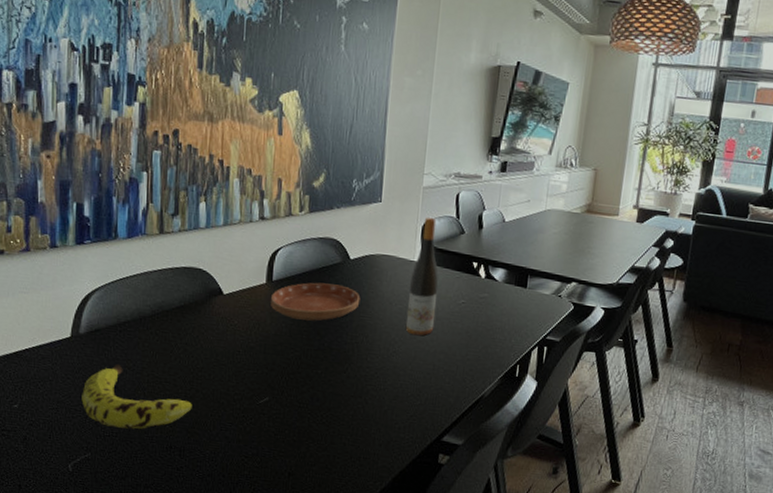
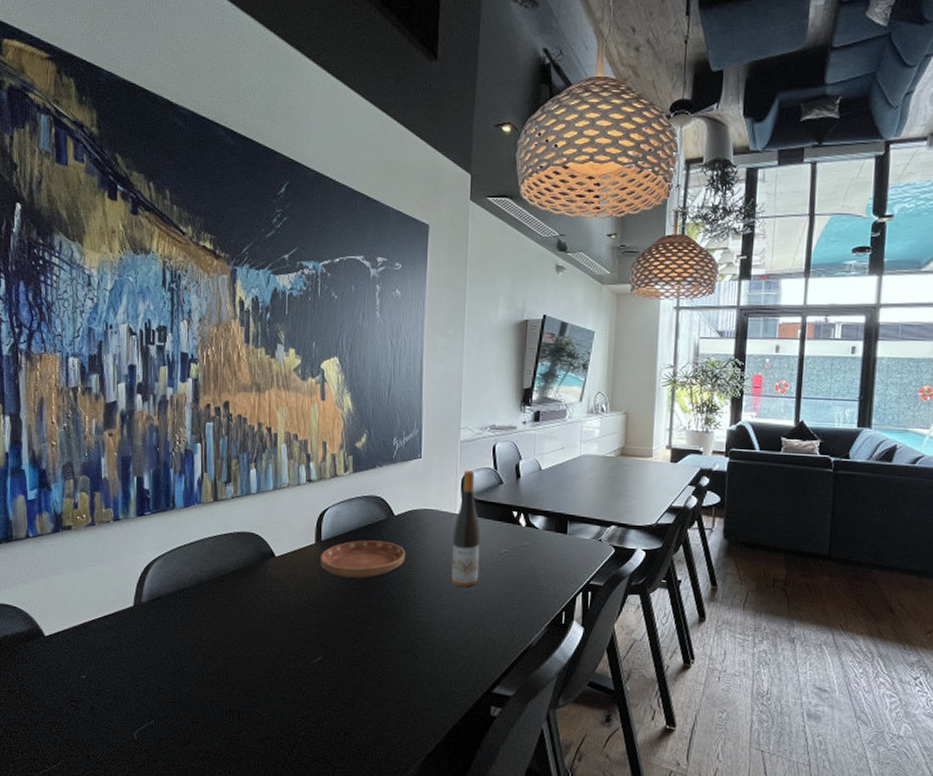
fruit: present [81,364,192,429] -> none [145,631,249,695]

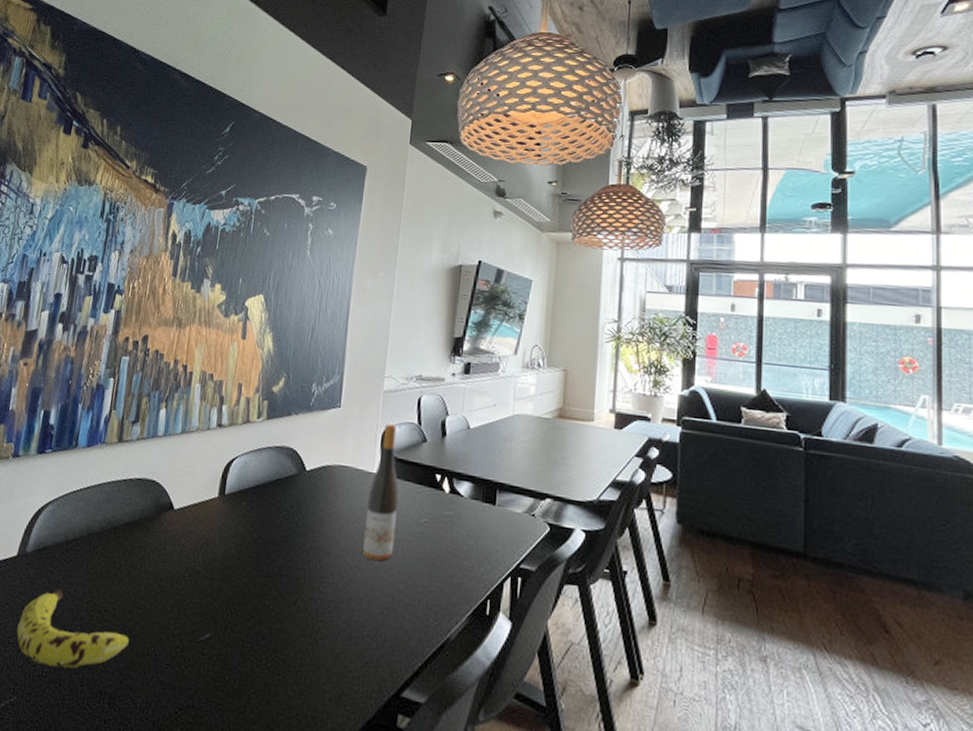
fruit: none [145,631,249,695] -> present [16,588,129,669]
saucer: present [319,540,406,578] -> none [221,496,315,542]

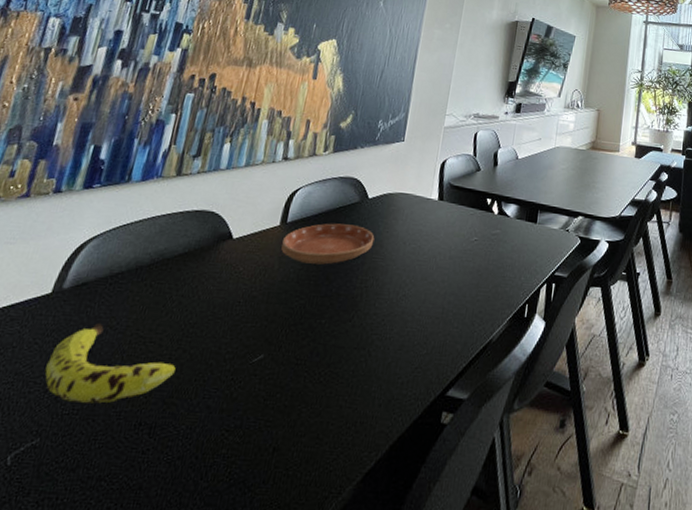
saucer: none [221,496,315,542] -> present [281,223,375,265]
wine bottle: present [362,424,399,562] -> none [417,156,455,277]

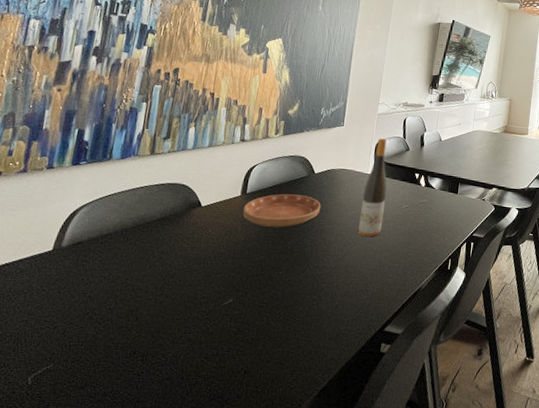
fruit: present [45,323,176,405] -> none [53,274,161,338]
wine bottle: none [417,156,455,277] -> present [357,138,387,237]

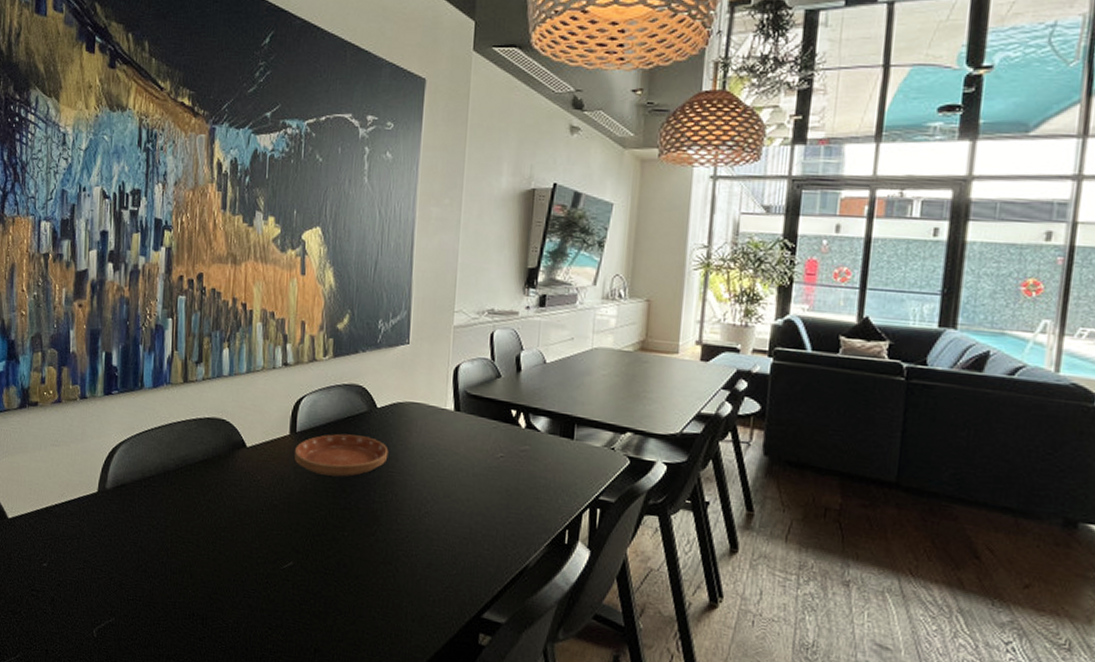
wine bottle: present [357,138,387,237] -> none [438,360,473,495]

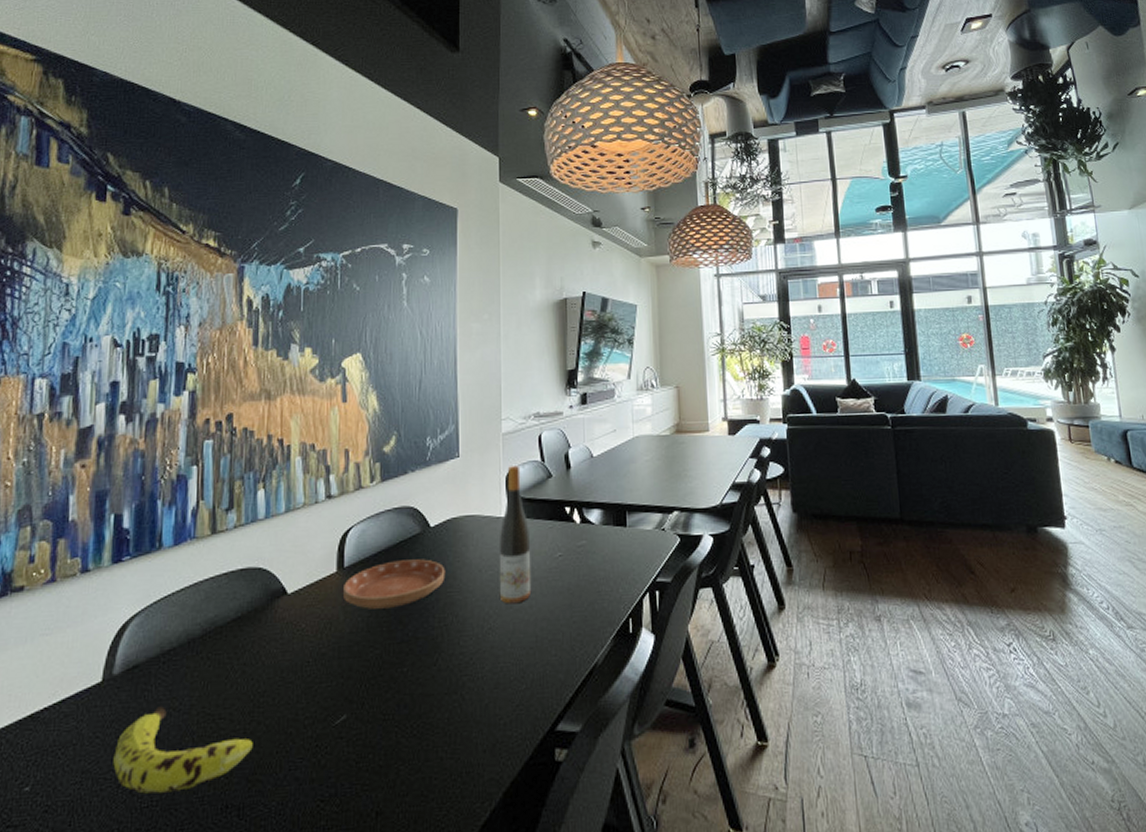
fruit: none [107,522,215,594] -> present [113,706,253,794]
wine bottle: none [438,360,473,495] -> present [498,466,532,604]

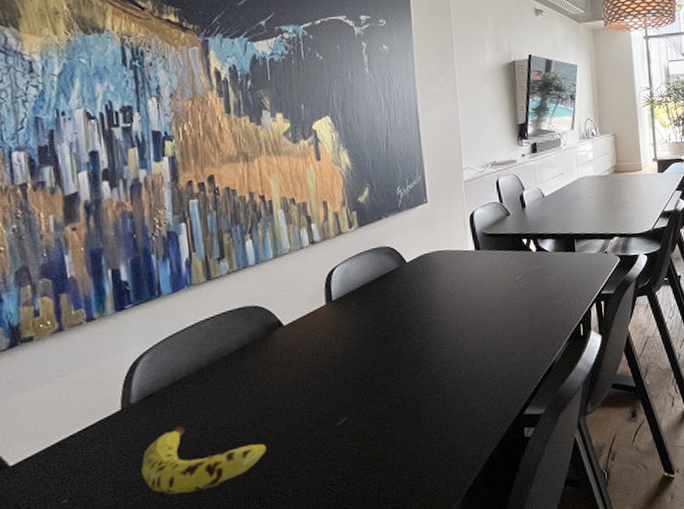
saucer: present [342,559,446,609] -> none [332,289,423,333]
wine bottle: present [498,466,532,604] -> none [467,207,498,320]

